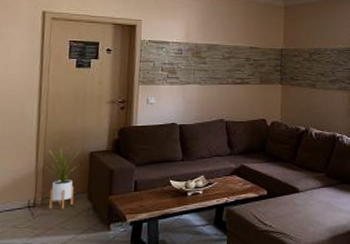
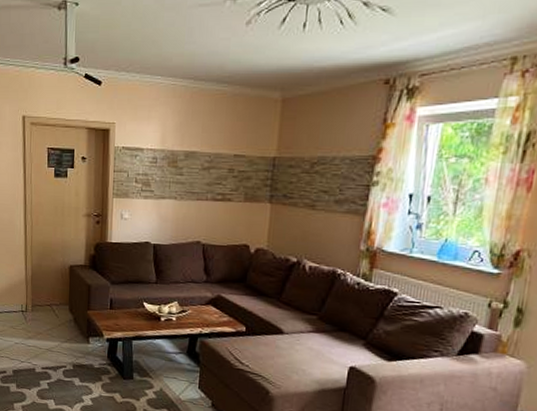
house plant: present [43,146,83,209] -> none [31,257,63,317]

